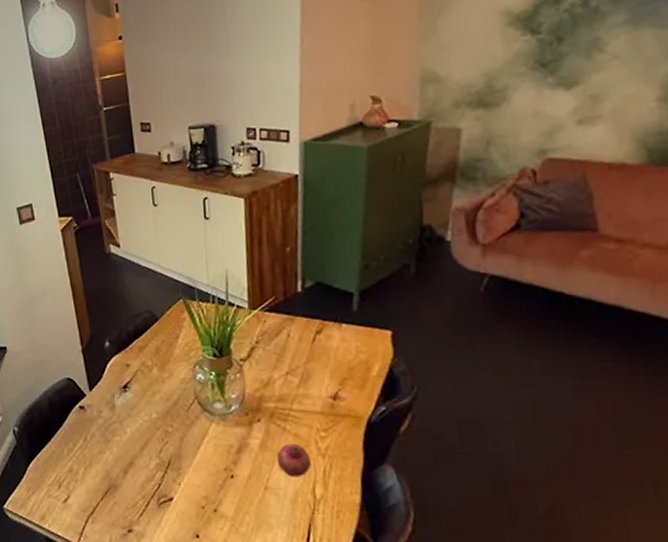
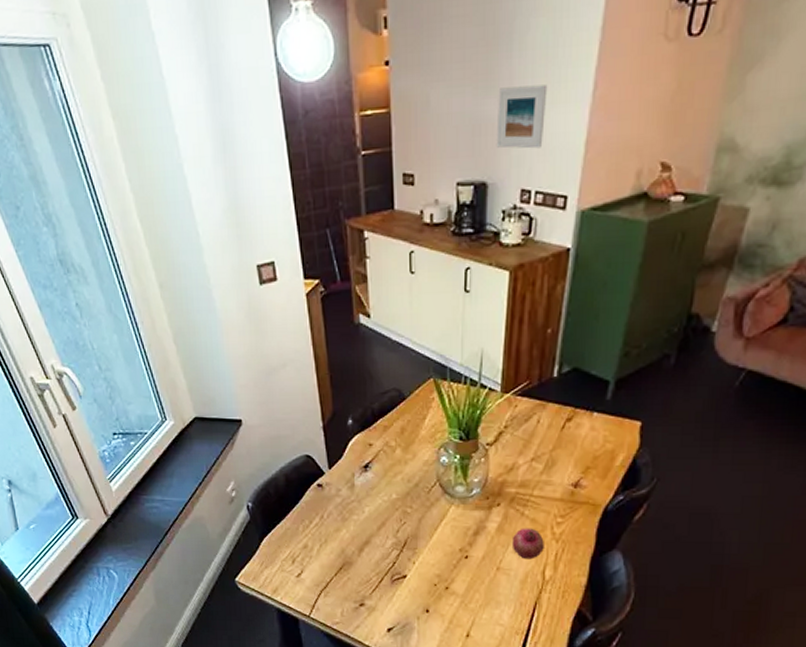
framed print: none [217,42,262,96] -> present [496,84,548,149]

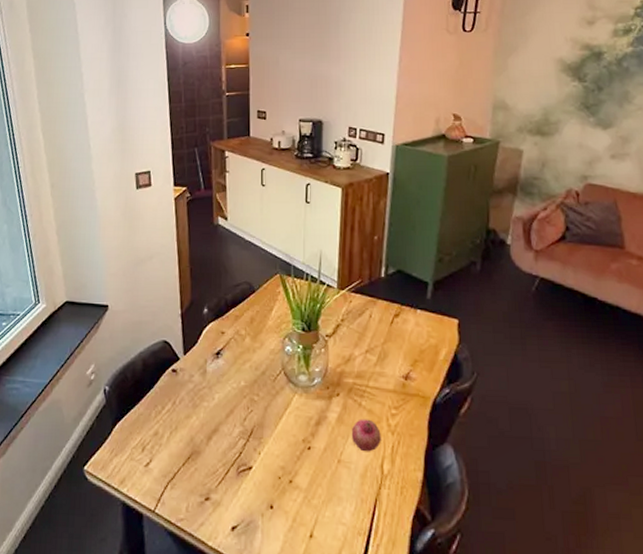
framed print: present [496,84,548,149] -> none [329,56,366,99]

